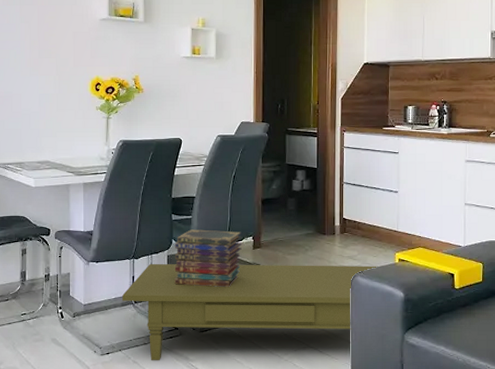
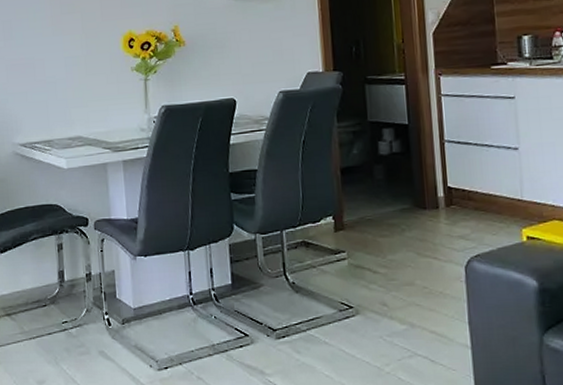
coffee table: present [122,263,378,360] -> none [178,246,500,376]
book stack: present [174,229,242,288] -> none [236,210,321,282]

